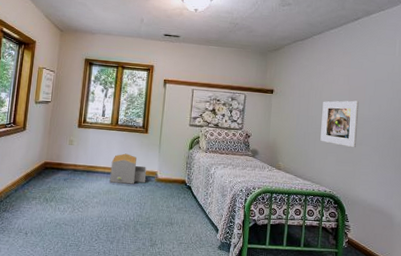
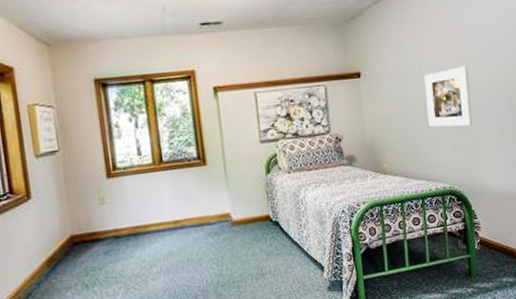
architectural model: present [109,153,147,185] -> none [165,198,218,242]

